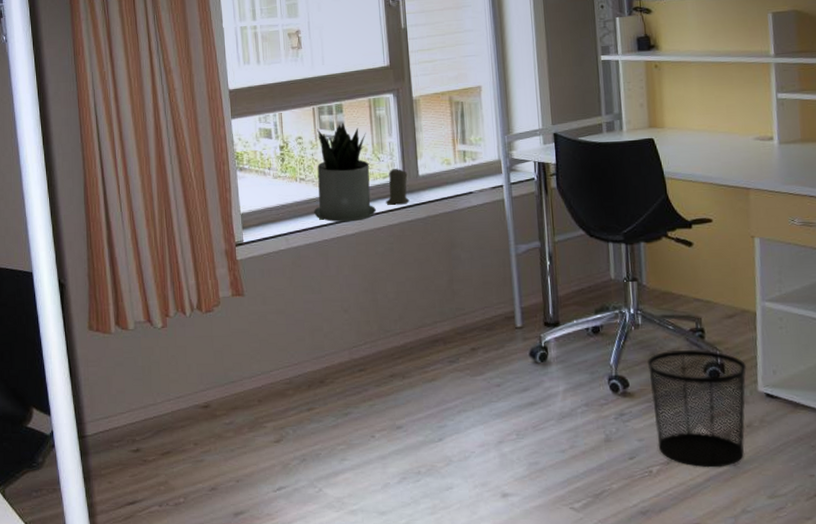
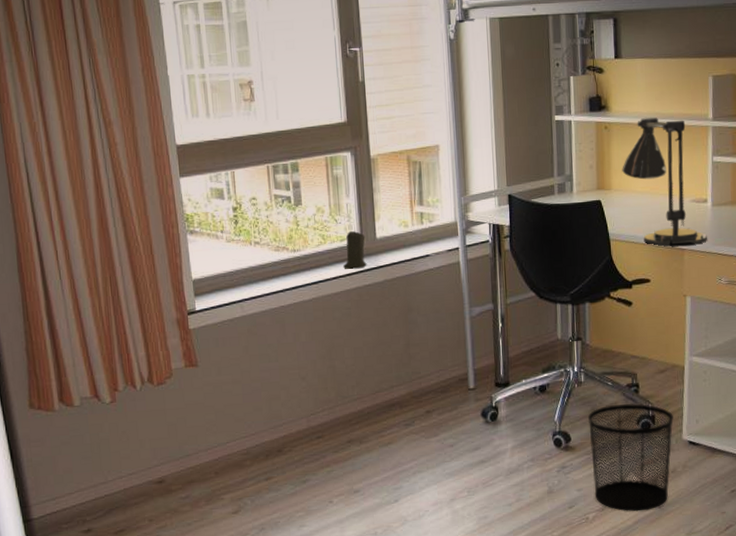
planter: present [313,123,376,223] -> none [269,182,333,288]
desk lamp: none [675,55,776,186] -> present [622,118,708,247]

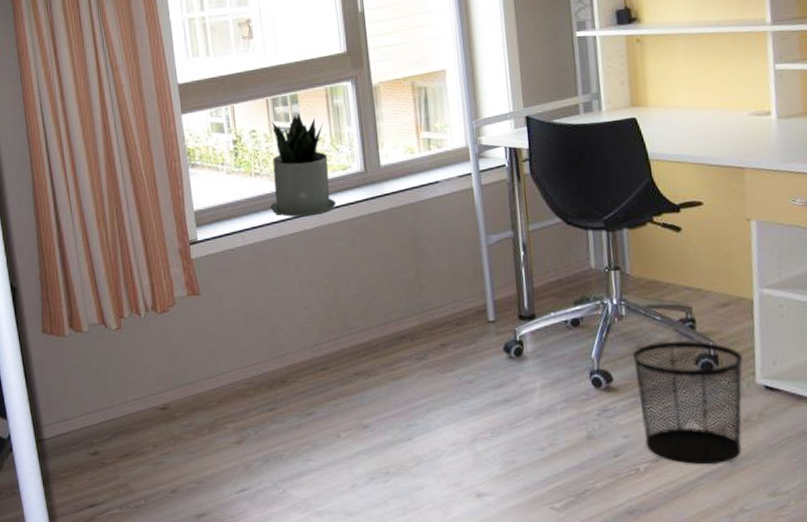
planter: none [269,182,333,288] -> present [269,114,336,218]
candle: present [343,230,367,270] -> none [346,158,371,198]
desk lamp: present [622,118,708,247] -> none [660,26,775,166]

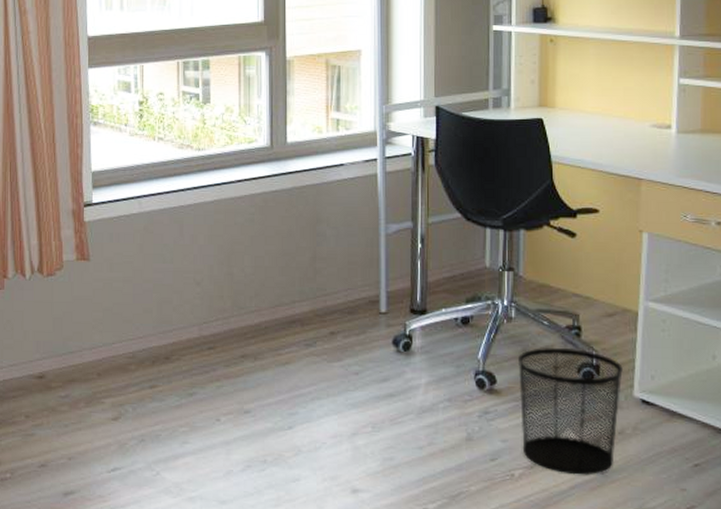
planter: present [269,114,336,218] -> none [170,80,238,188]

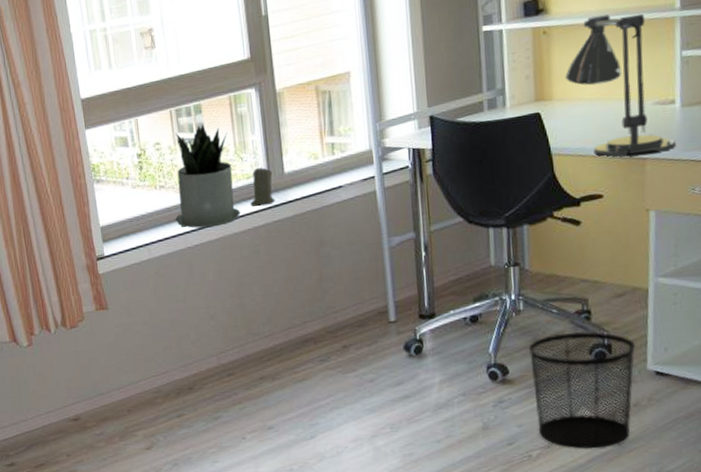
planter: none [170,80,238,188] -> present [175,124,240,229]
candle: none [250,133,275,174] -> present [250,166,275,207]
desk lamp: none [569,33,671,176] -> present [565,13,677,158]

